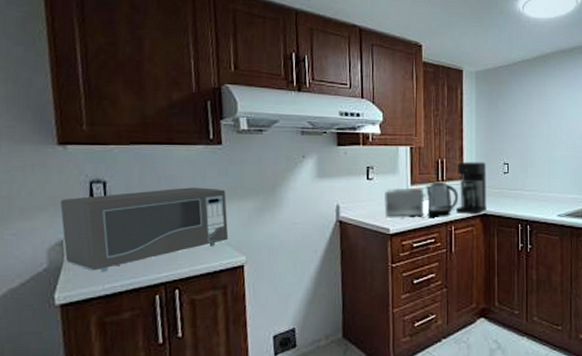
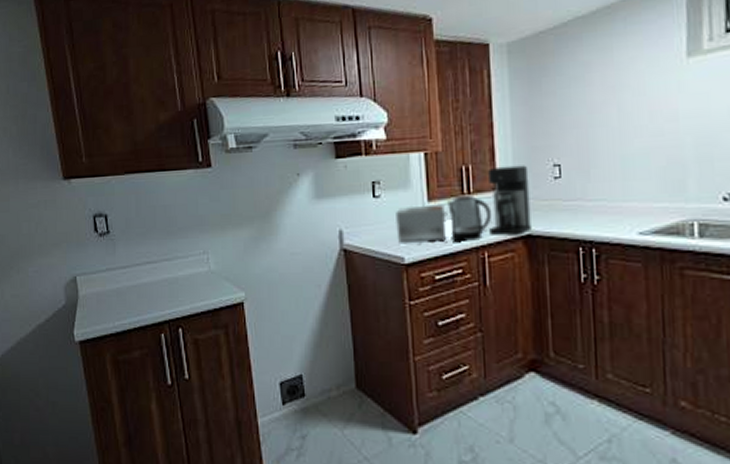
microwave: present [60,187,229,272] -> none [70,216,226,309]

